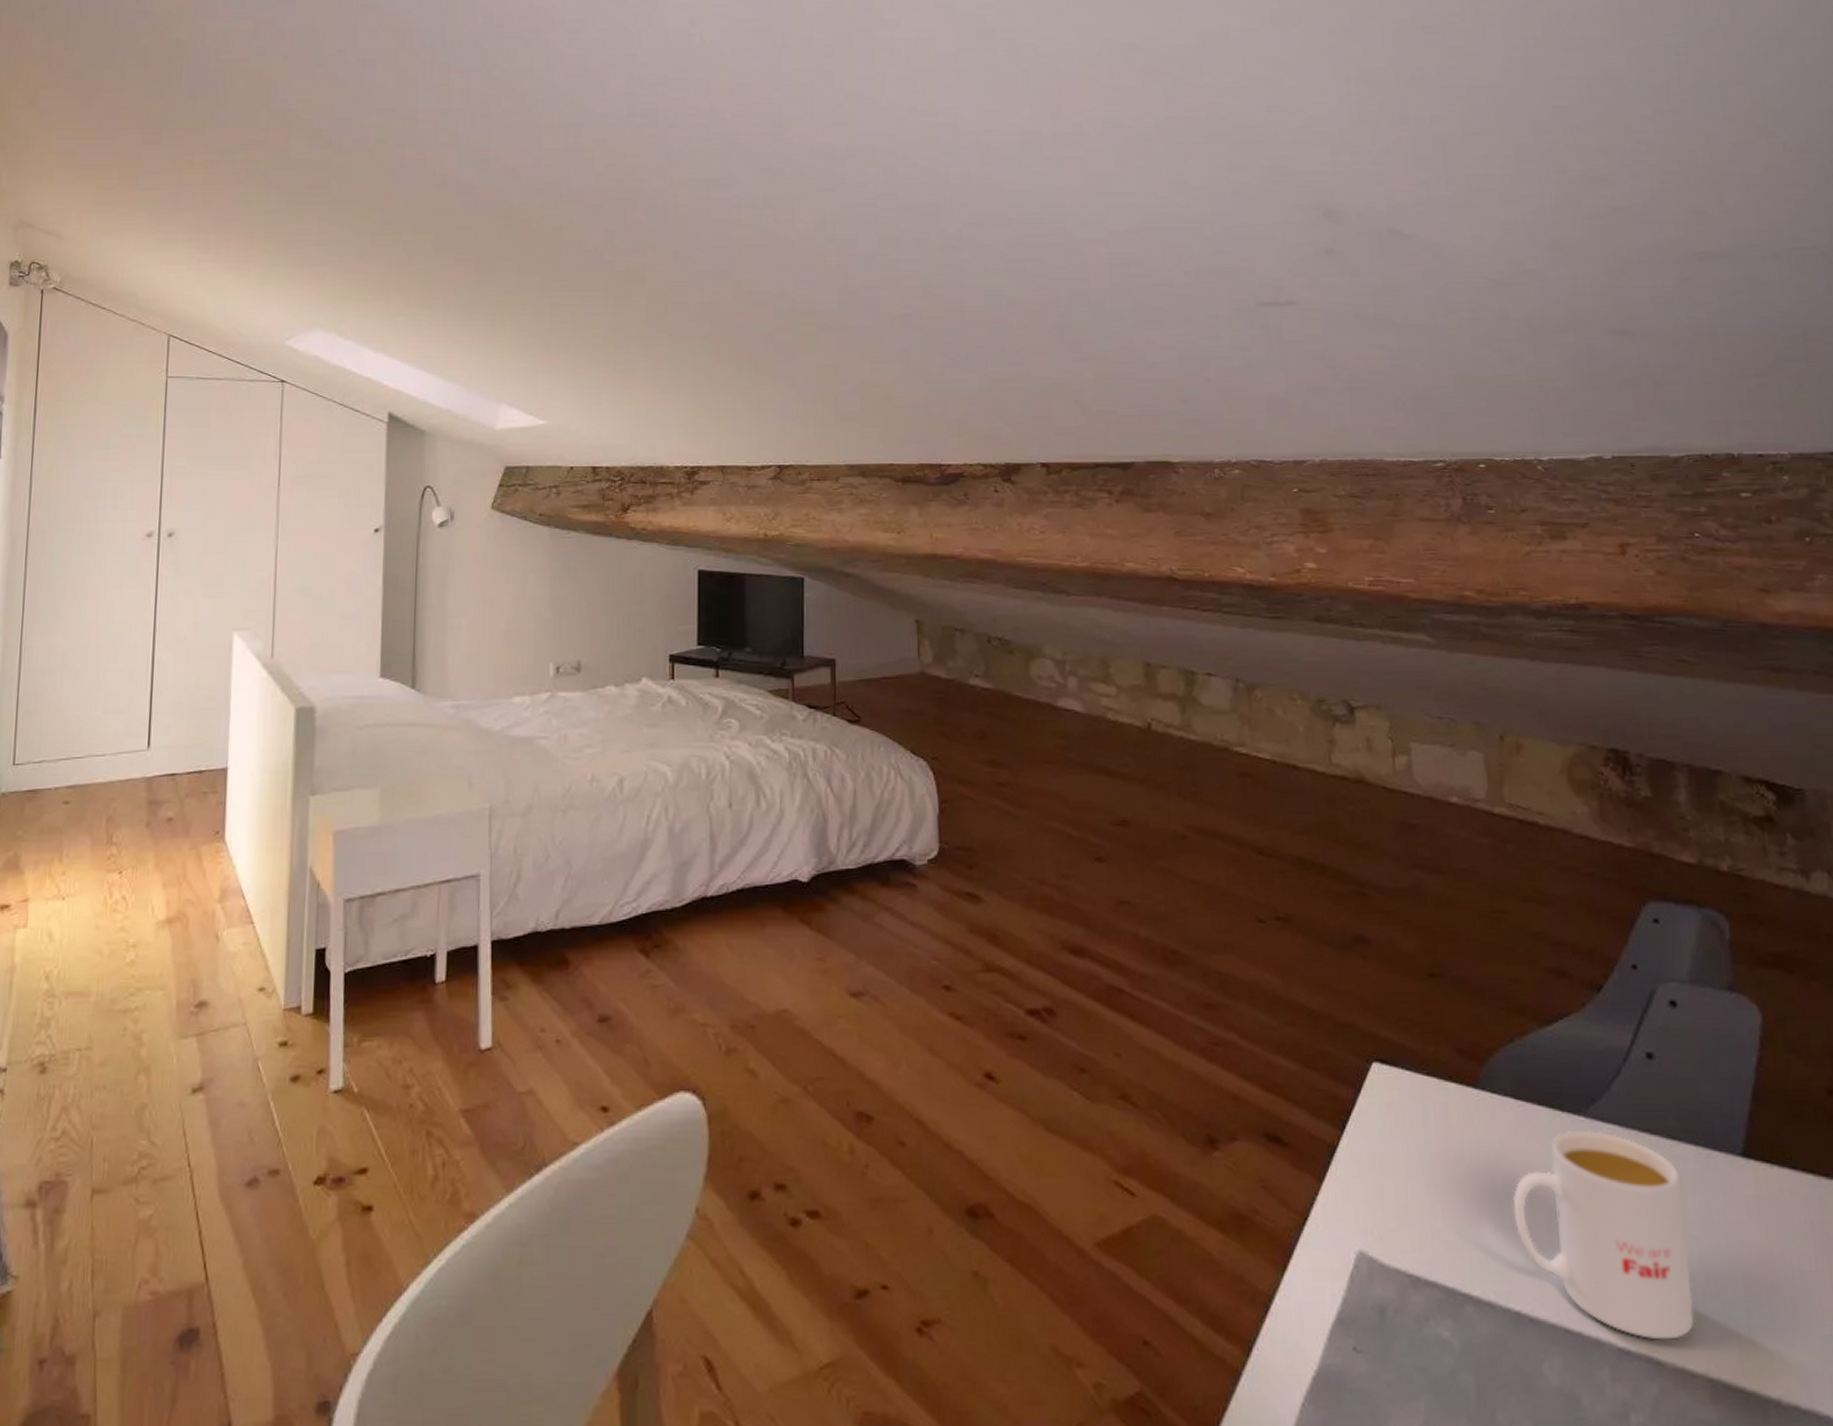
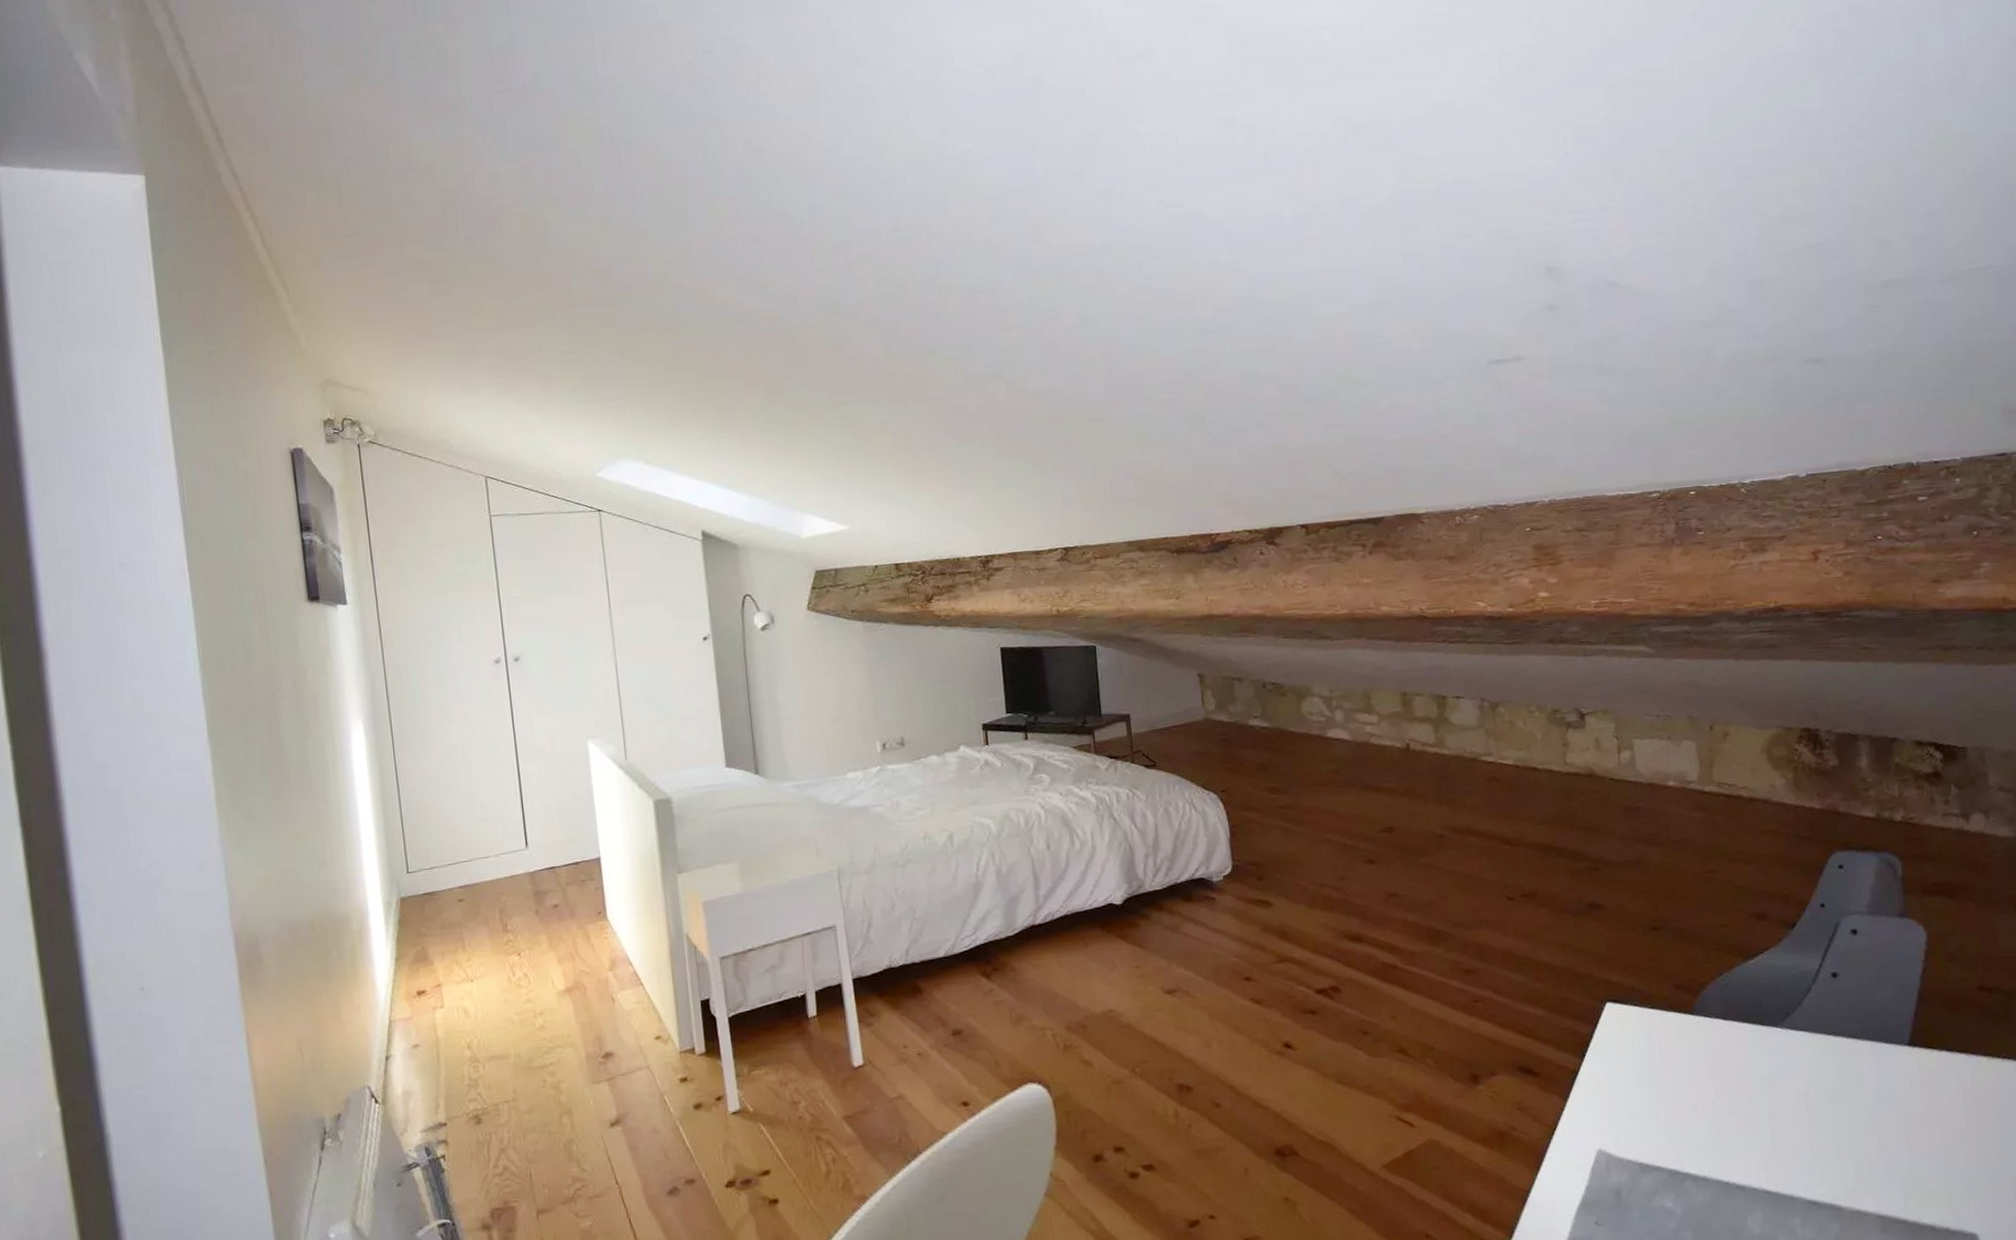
mug: present [1512,1129,1695,1340] -> none [1722,1037,1868,1191]

